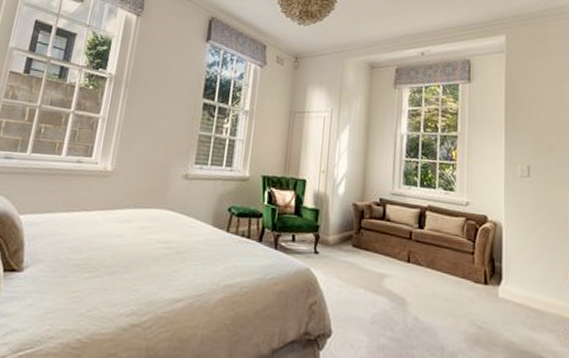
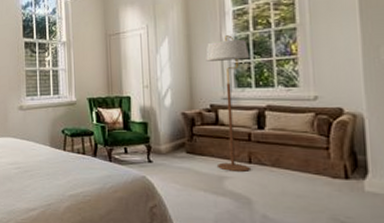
floor lamp: none [380,132,418,271] -> present [206,35,250,171]

